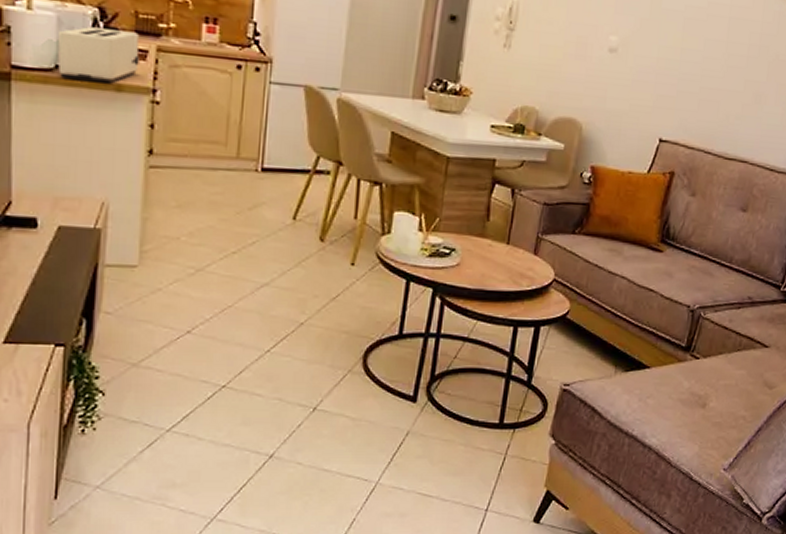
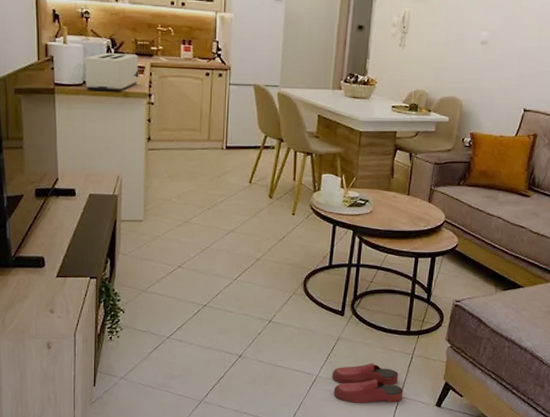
slippers: none [396,465,492,519] -> present [332,362,403,403]

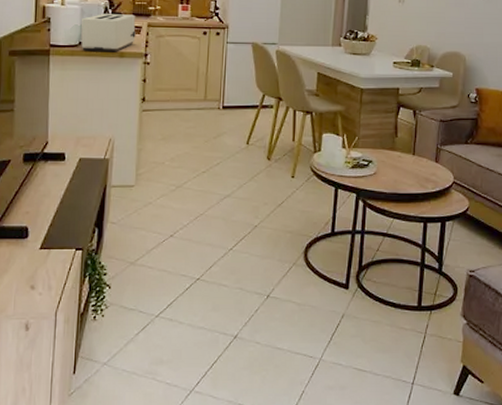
slippers: present [332,362,403,403] -> none [336,343,416,391]

